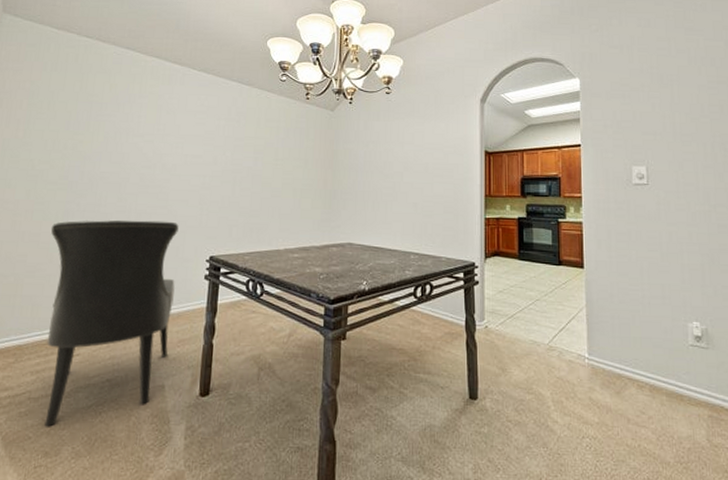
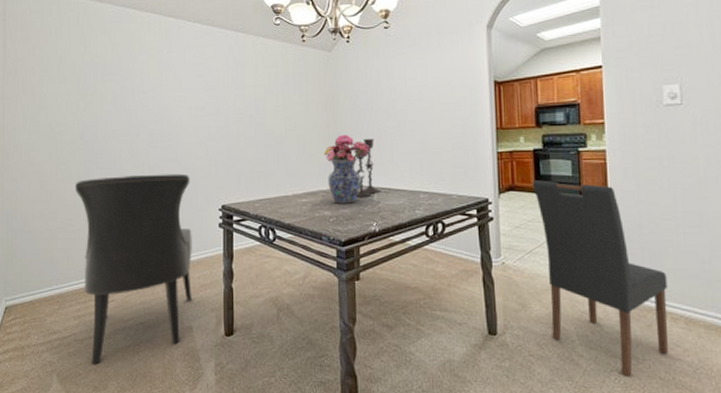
flower arrangement: none [318,192,364,261] -> present [323,135,370,204]
candlestick: none [349,197,373,256] -> present [355,138,381,198]
dining chair: none [516,247,635,444] -> present [532,180,668,378]

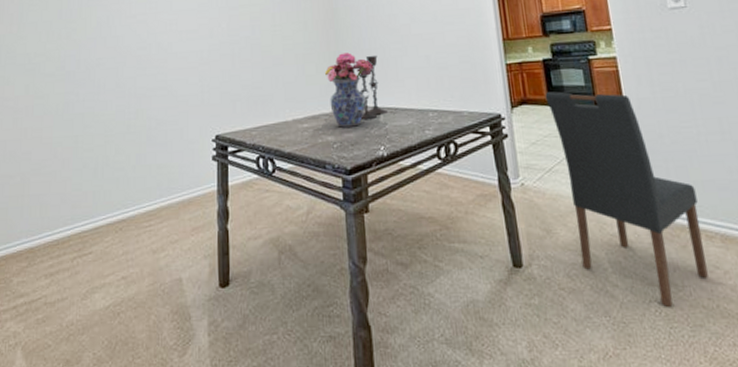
dining chair: present [74,173,192,365] -> none [52,102,183,333]

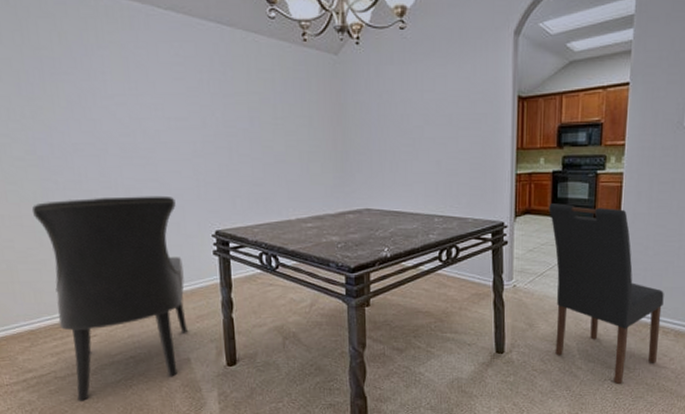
dining chair: none [52,102,183,333] -> present [31,195,187,401]
flower arrangement: present [324,52,373,128] -> none [330,153,381,228]
candlestick: present [358,55,388,120] -> none [366,157,394,222]

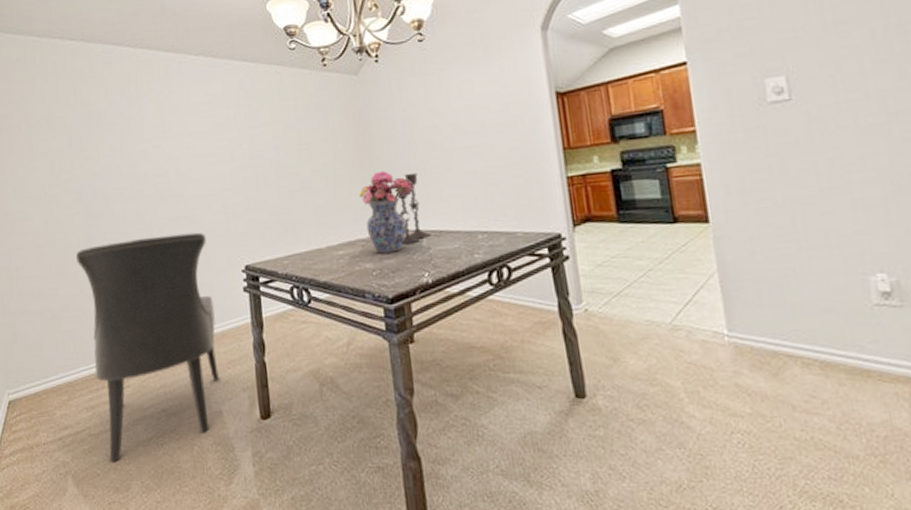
flower arrangement: none [330,153,381,228] -> present [358,171,413,254]
candlestick: none [366,157,394,222] -> present [396,172,431,245]
dining chair: present [549,203,664,385] -> none [613,206,802,440]

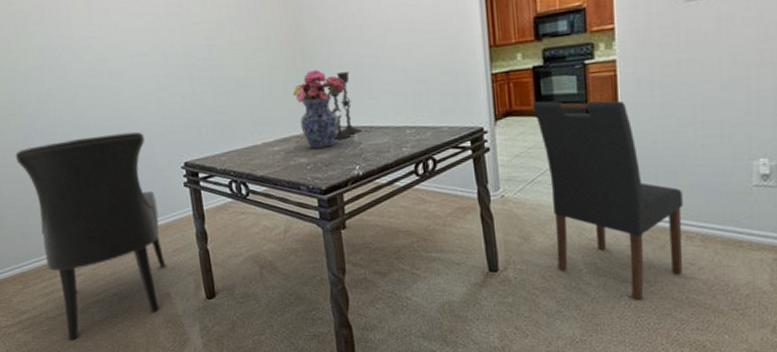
dining chair: none [613,206,802,440] -> present [532,100,683,301]

